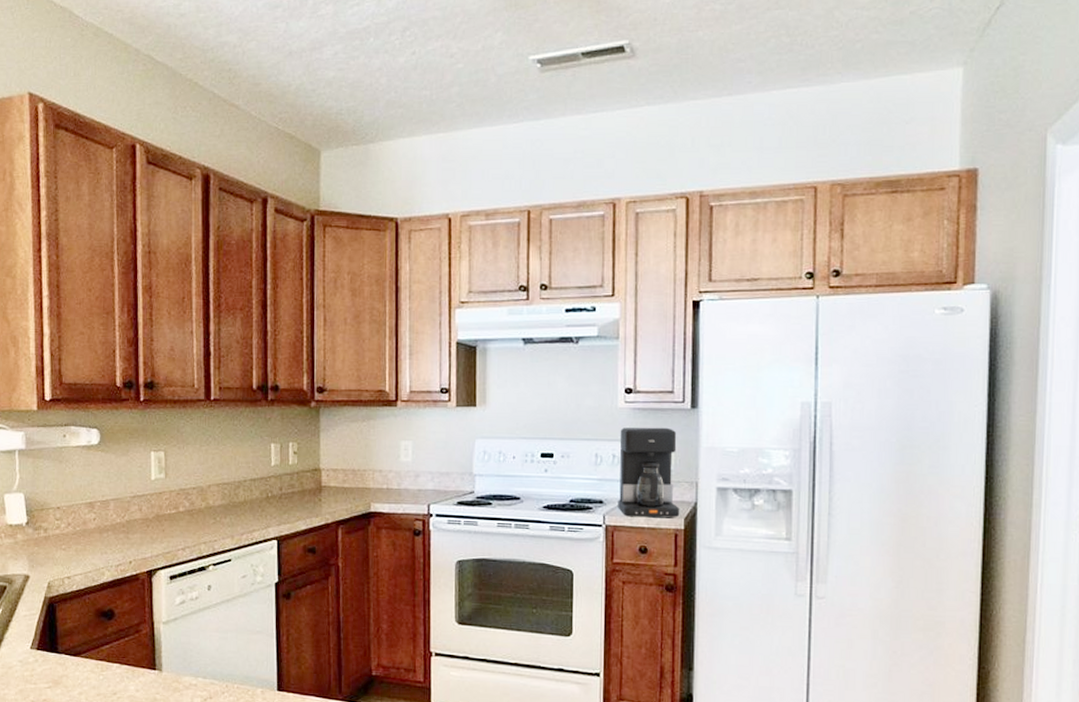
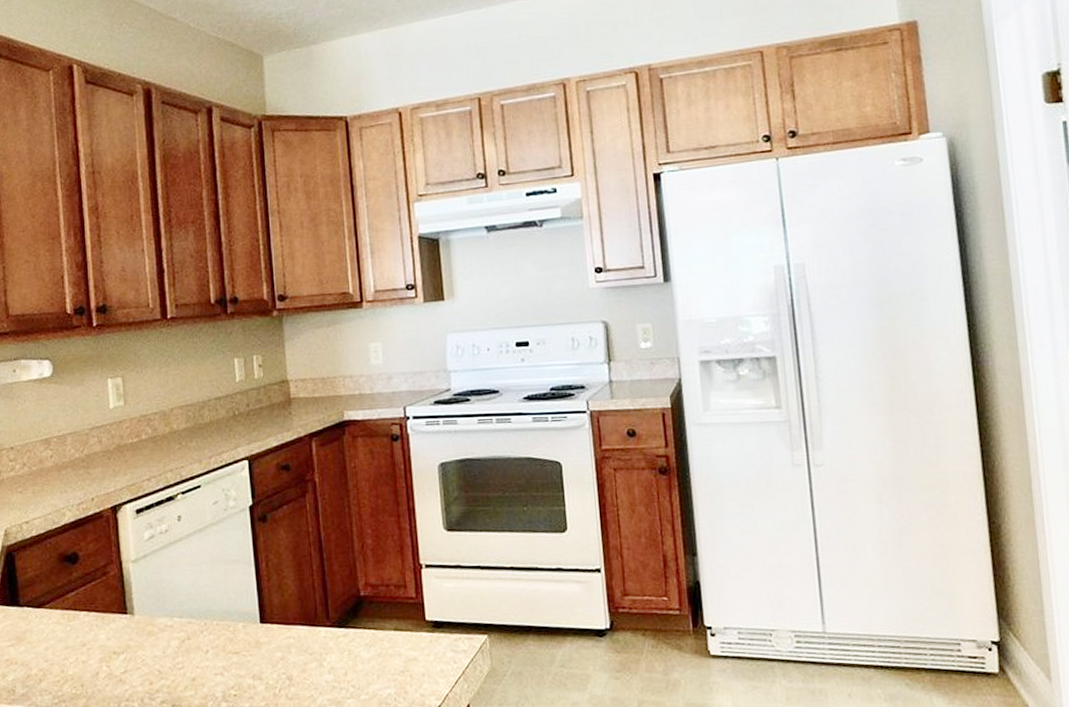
coffee maker: present [618,427,680,518] -> none [594,304,665,400]

